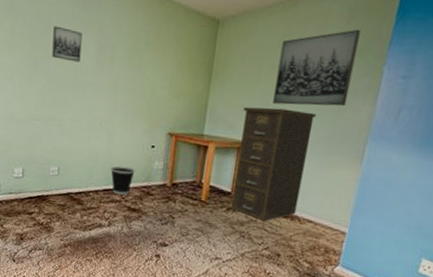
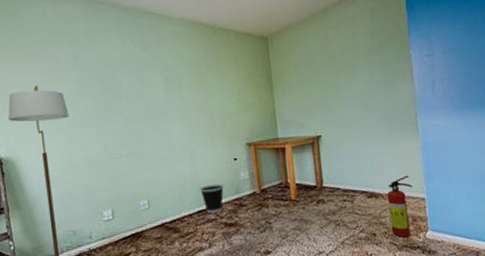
wall art: present [52,26,82,62] -> none [120,67,151,97]
filing cabinet: present [230,107,316,222] -> none [307,99,378,206]
wall art: present [273,29,360,107] -> none [324,24,391,98]
fire extinguisher: none [298,204,337,267] -> present [387,175,413,238]

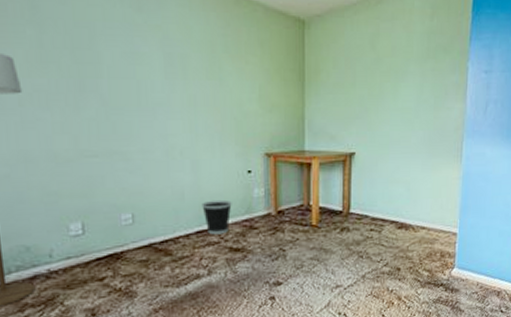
fire extinguisher: present [387,175,413,238] -> none [417,206,447,275]

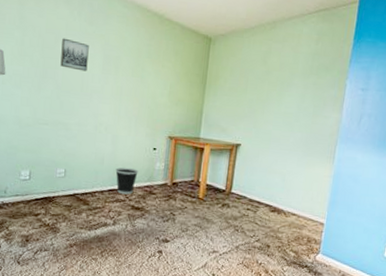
wall art: none [100,33,143,78] -> present [60,38,89,72]

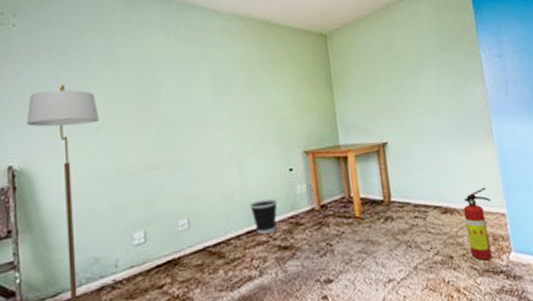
wall art: present [60,38,89,72] -> none [161,65,195,99]
fire extinguisher: none [285,198,316,256] -> present [463,187,492,262]

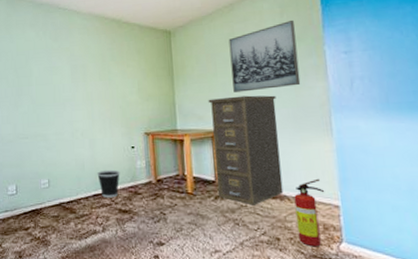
filing cabinet: none [371,102,453,224] -> present [208,95,284,205]
wall art: none [387,22,461,101] -> present [228,19,301,93]

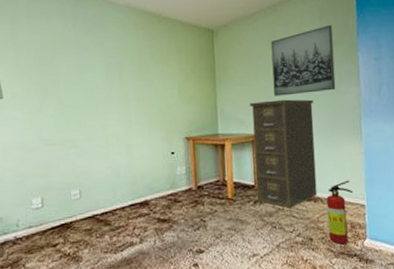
wastebasket: present [97,169,120,198] -> none [134,177,159,208]

